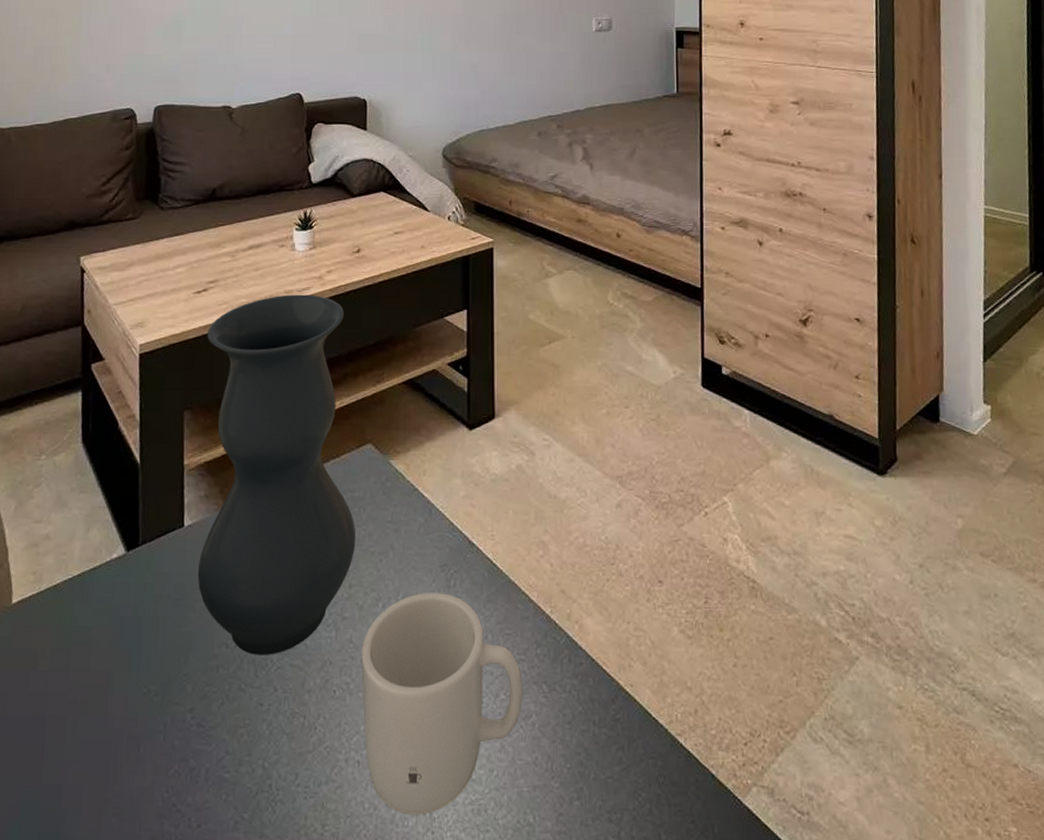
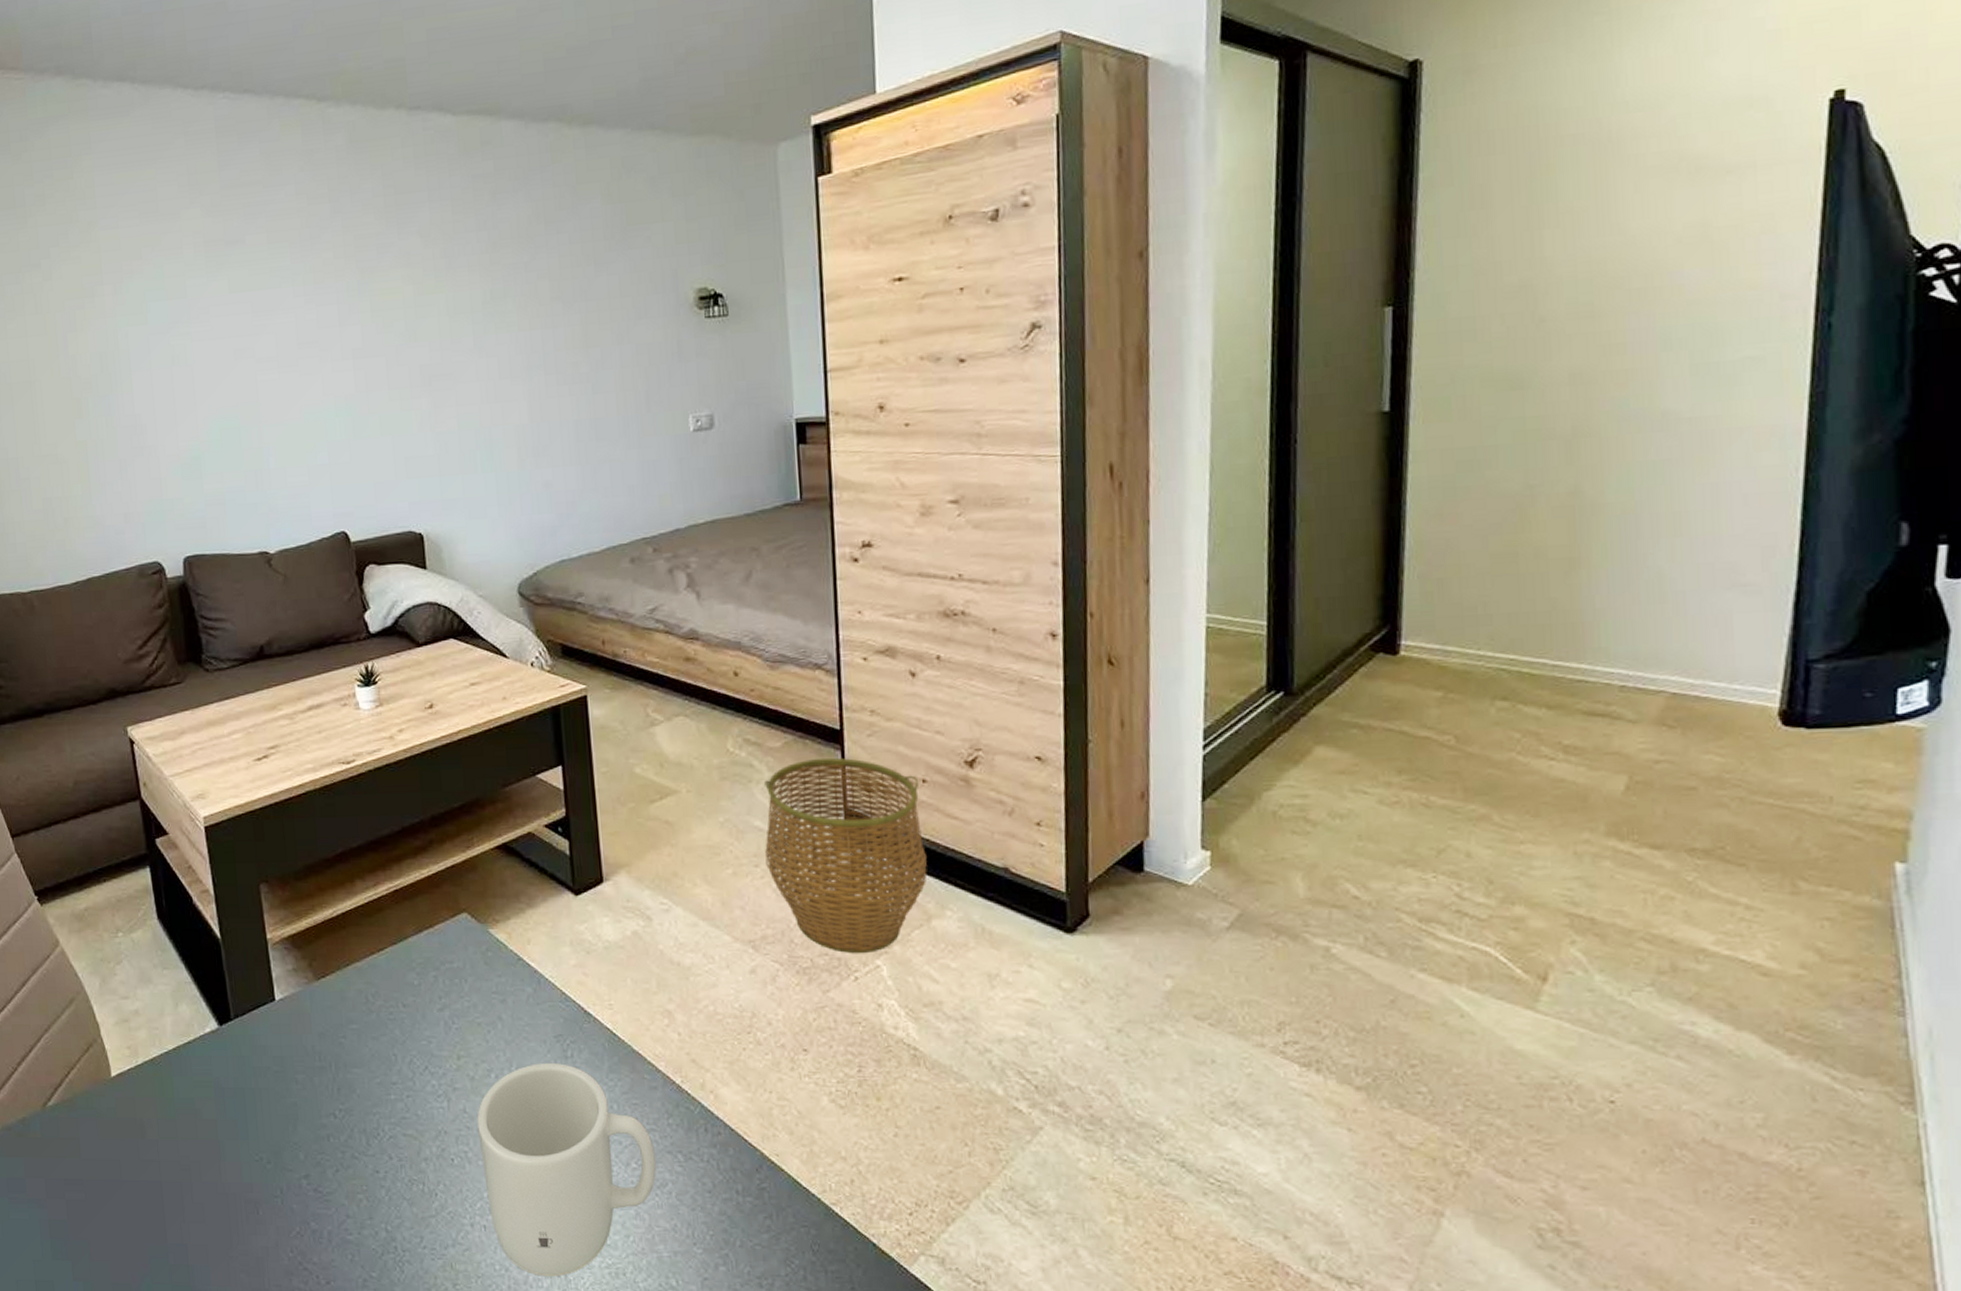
vase: present [197,294,356,655] -> none [274,756,460,1125]
basket: none [635,312,768,490] -> present [764,757,927,953]

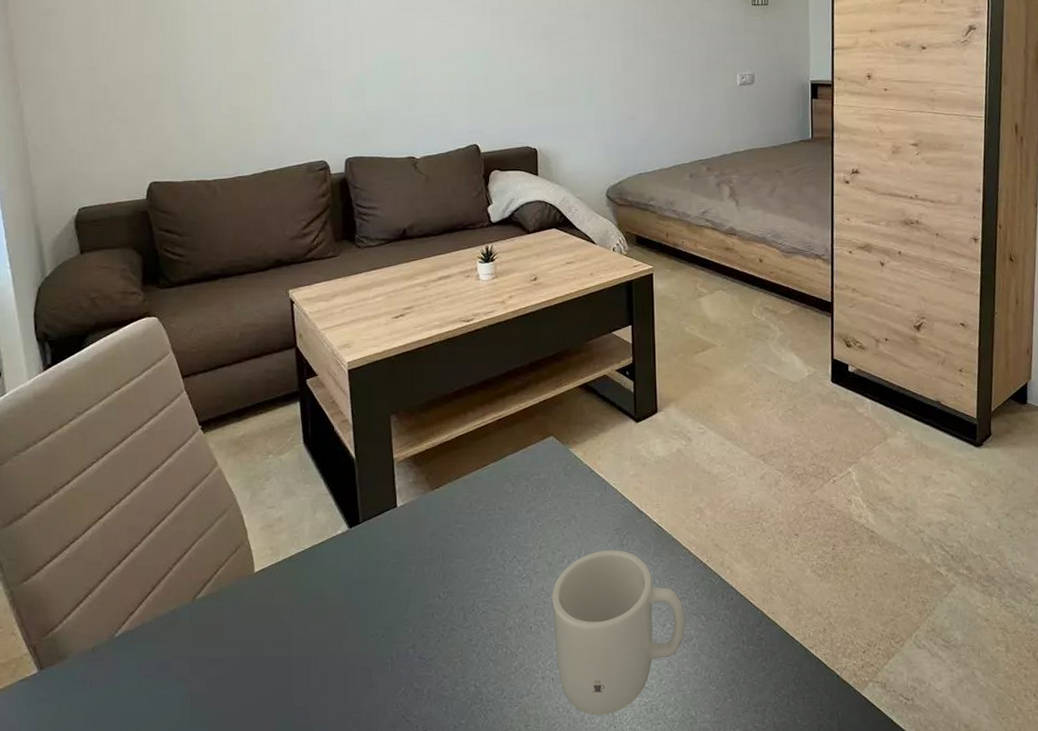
basket: present [764,757,927,953] -> none [775,322,886,463]

